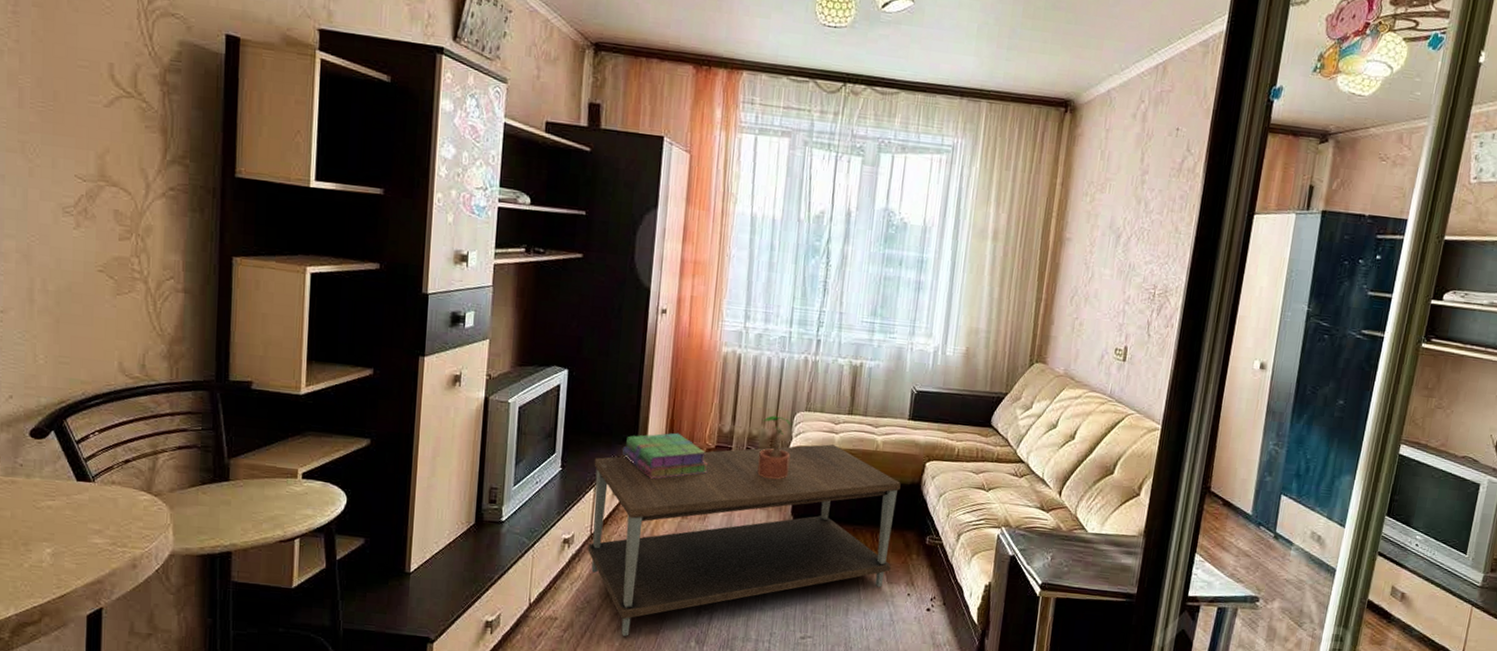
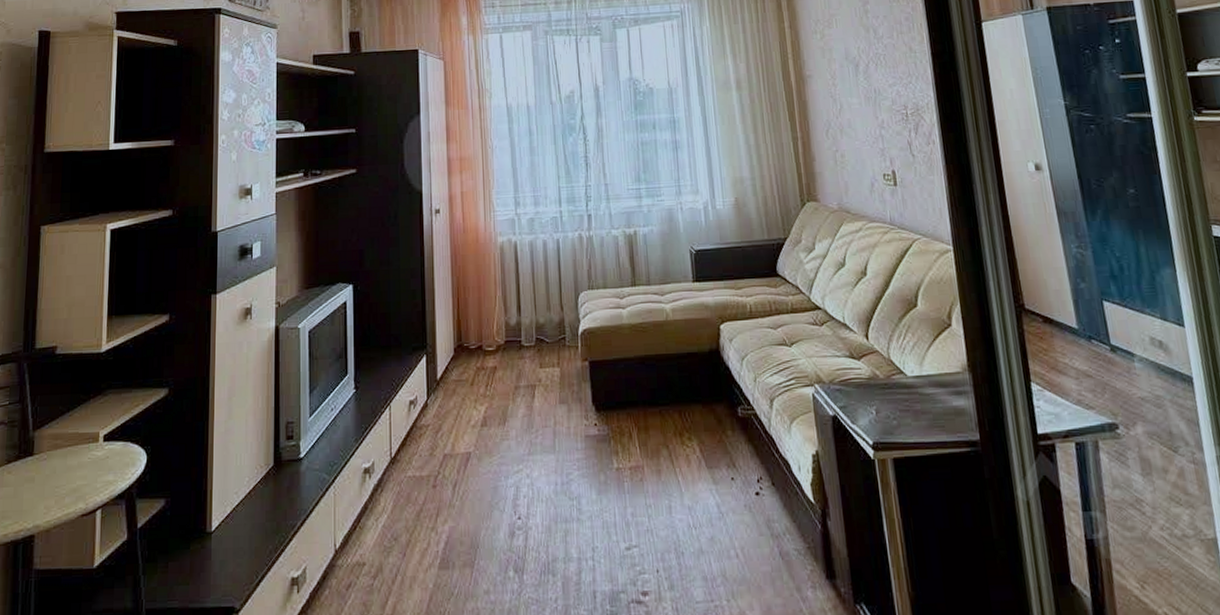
coffee table: present [588,444,901,636] -> none [386,321,707,575]
stack of books: present [622,432,709,479] -> none [414,333,501,387]
potted plant: present [757,415,794,480] -> none [546,299,582,369]

